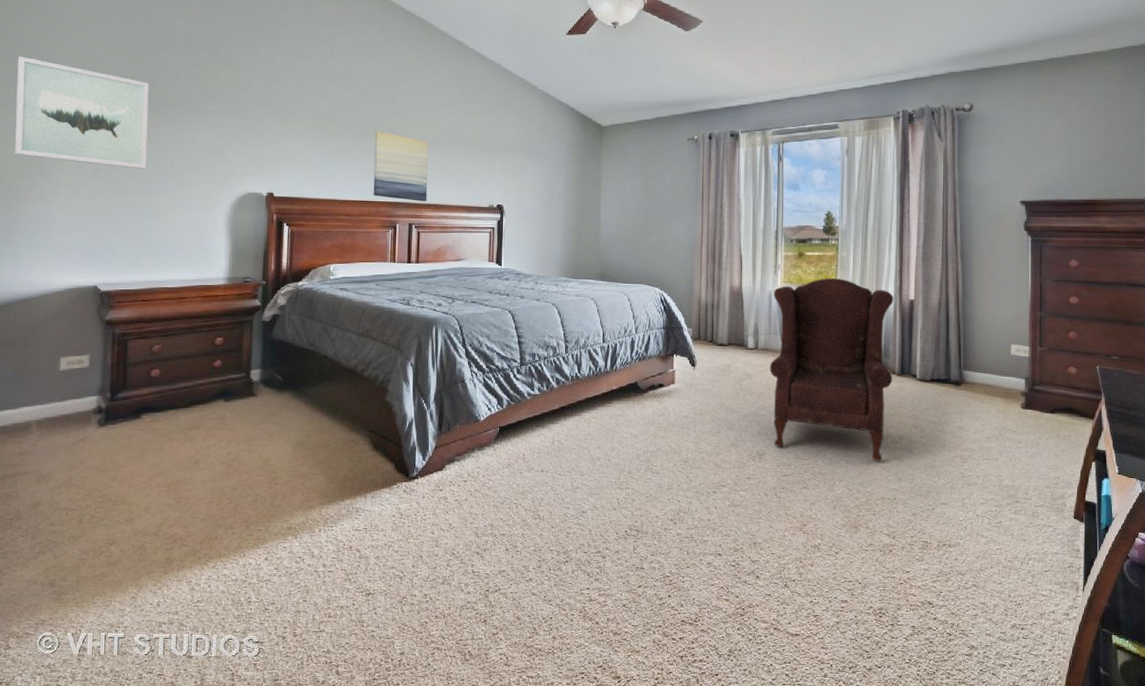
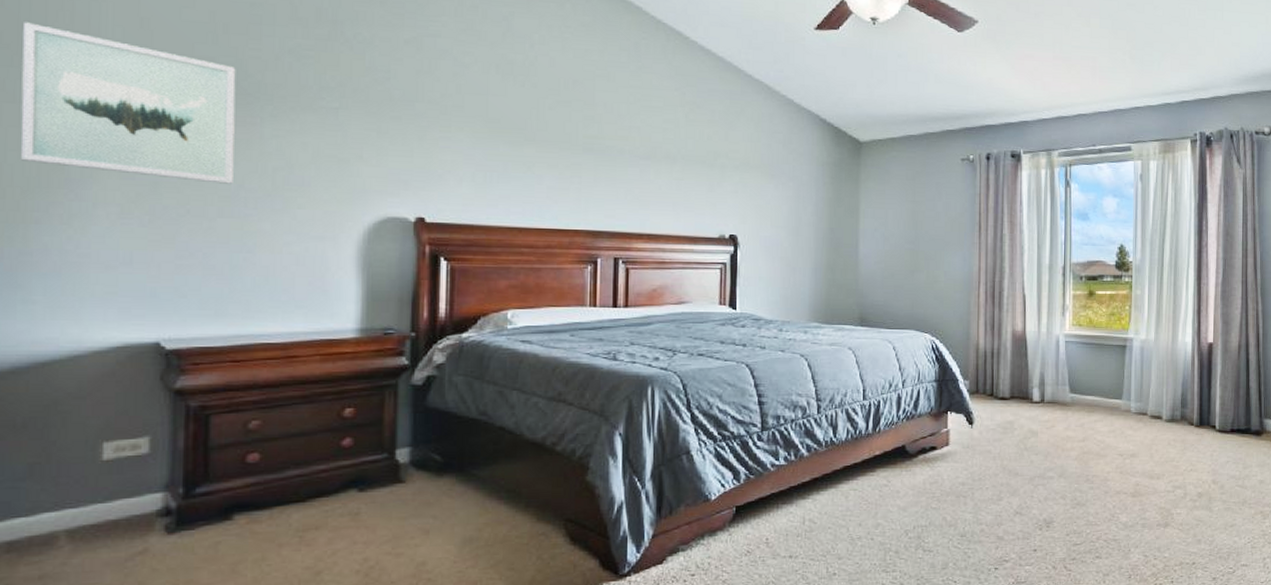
wall art: present [373,130,429,201] -> none [565,140,640,230]
armchair: present [769,278,894,461] -> none [1057,320,1192,523]

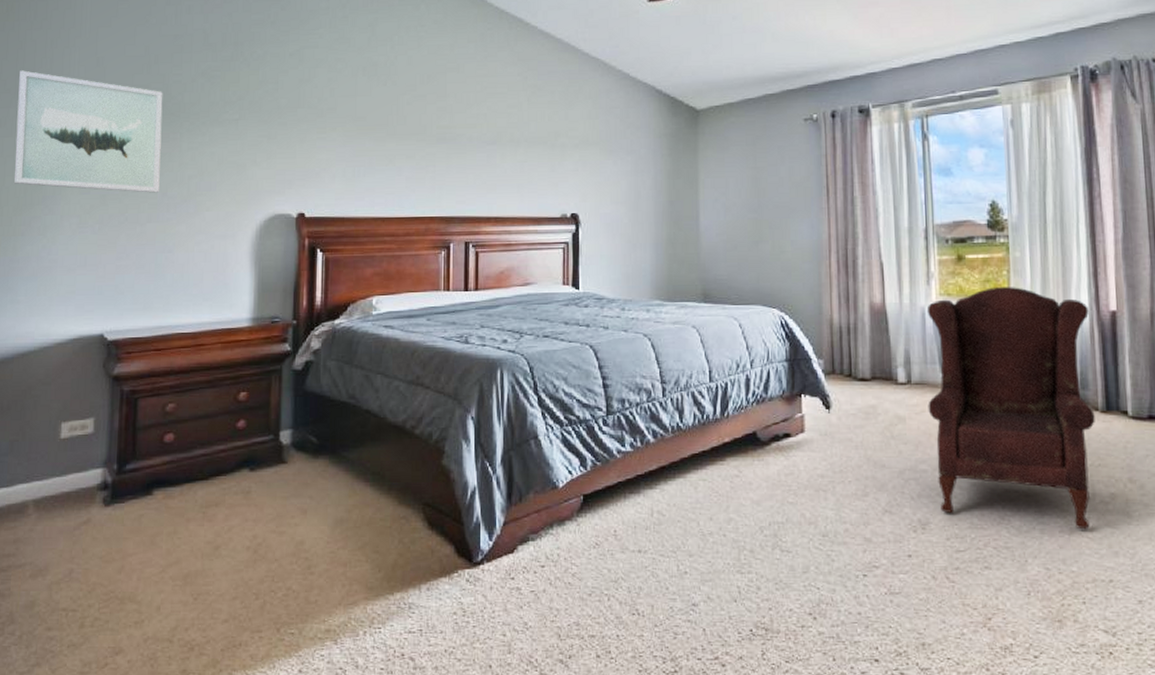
armchair: none [1057,320,1192,523] -> present [926,287,1095,530]

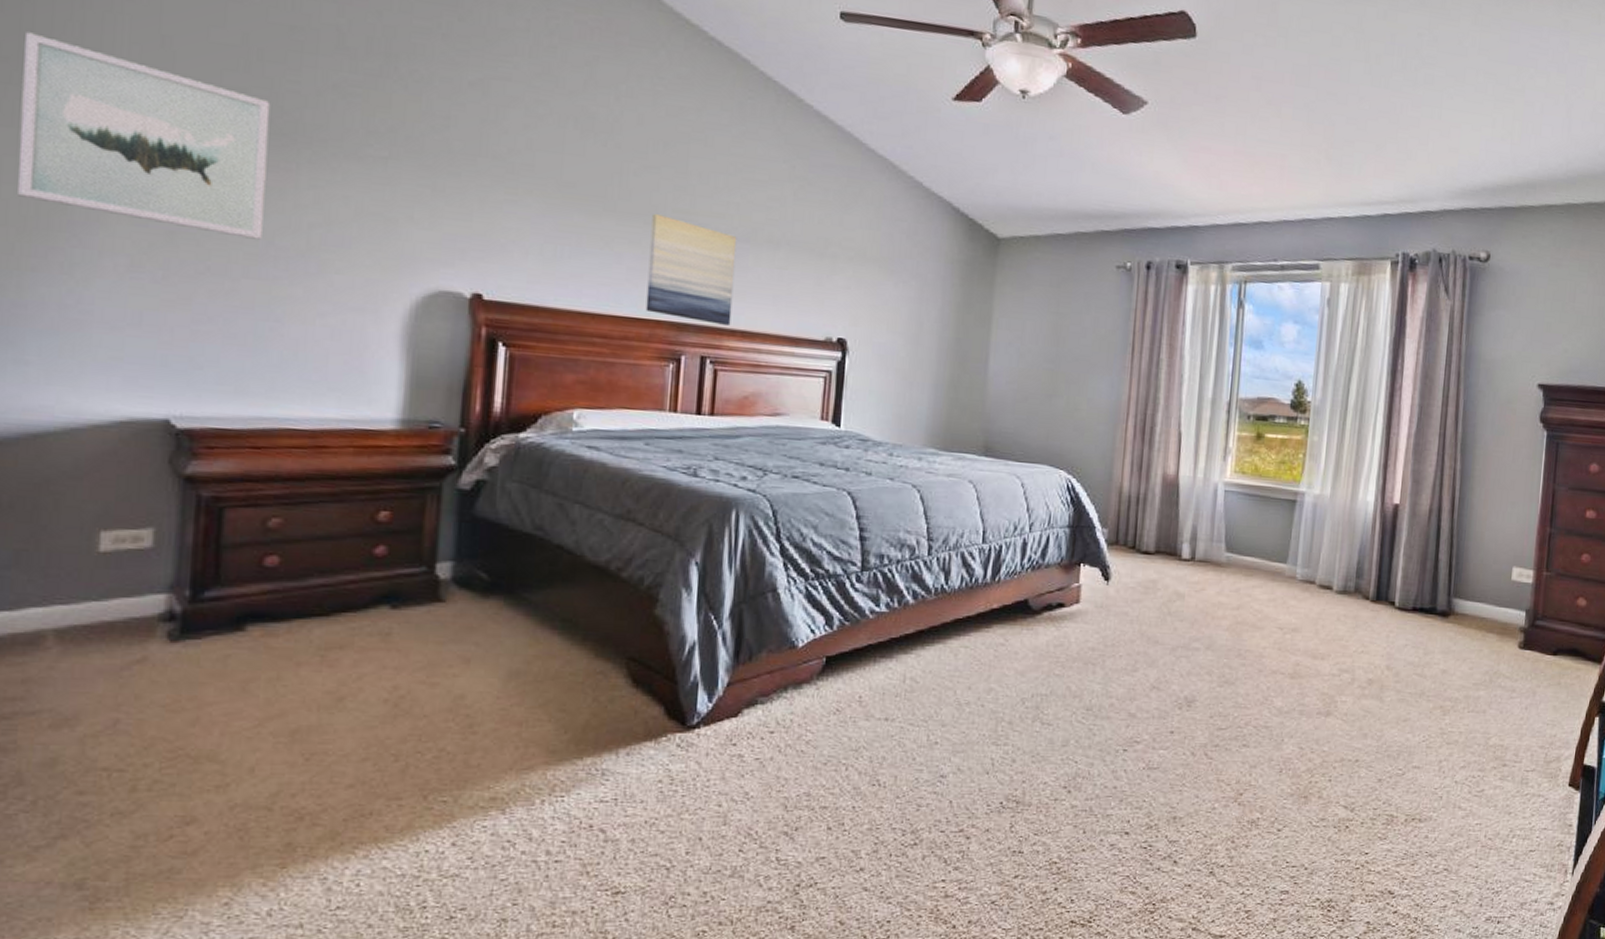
wall art: none [421,131,487,214] -> present [645,213,737,326]
armchair: present [926,287,1095,530] -> none [1208,469,1374,713]

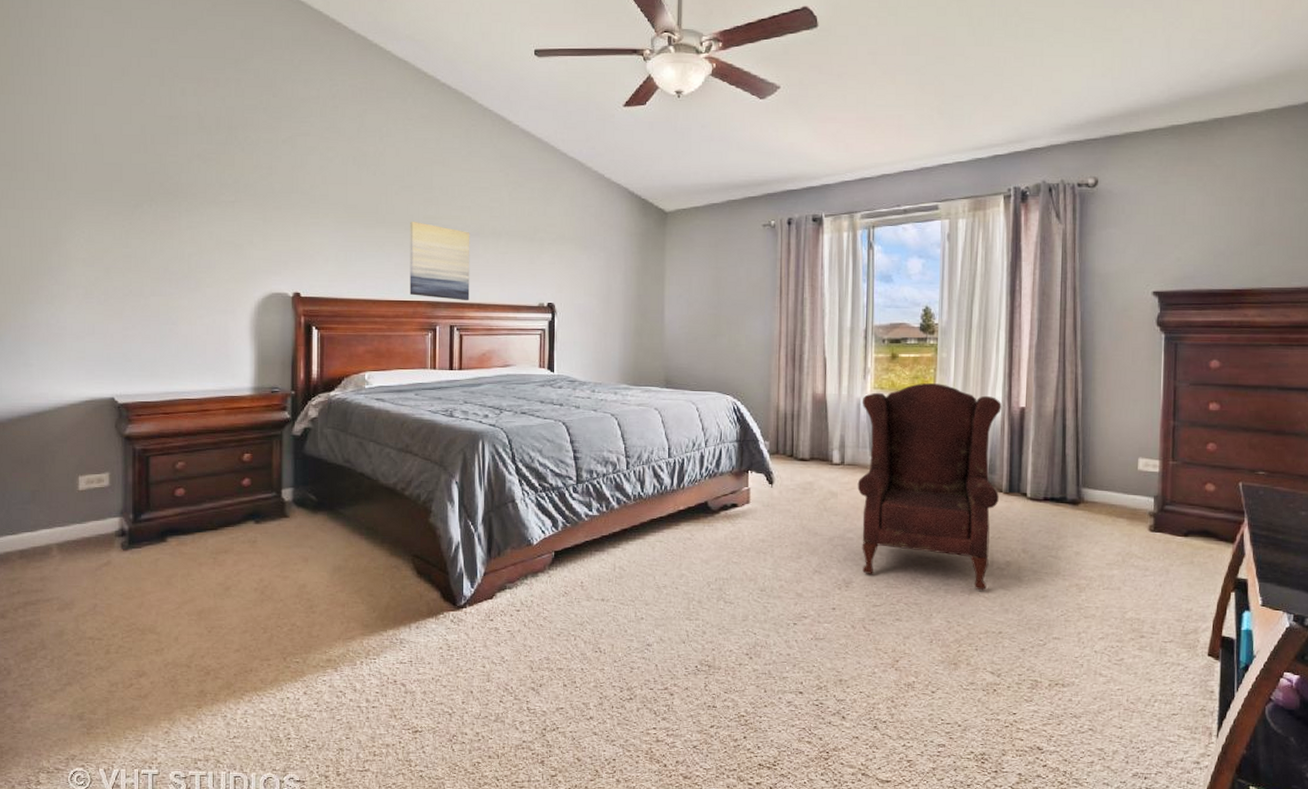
wall art: present [18,32,271,240] -> none [18,144,161,268]
armchair: none [1208,469,1374,713] -> present [857,383,1001,591]

